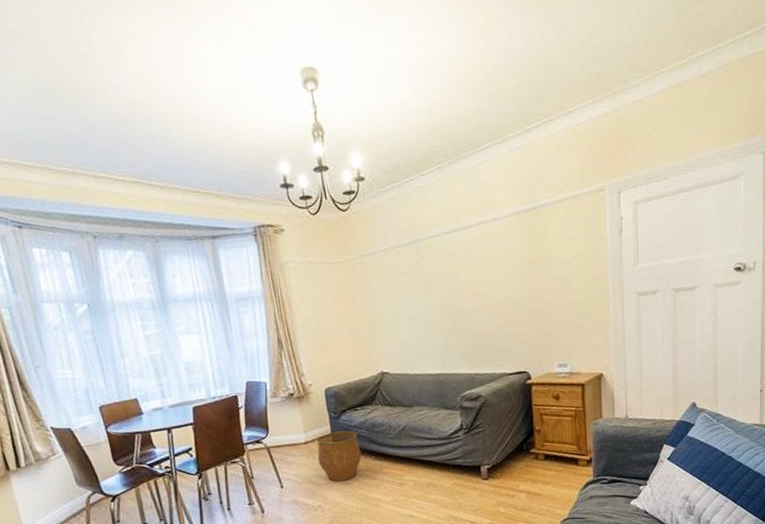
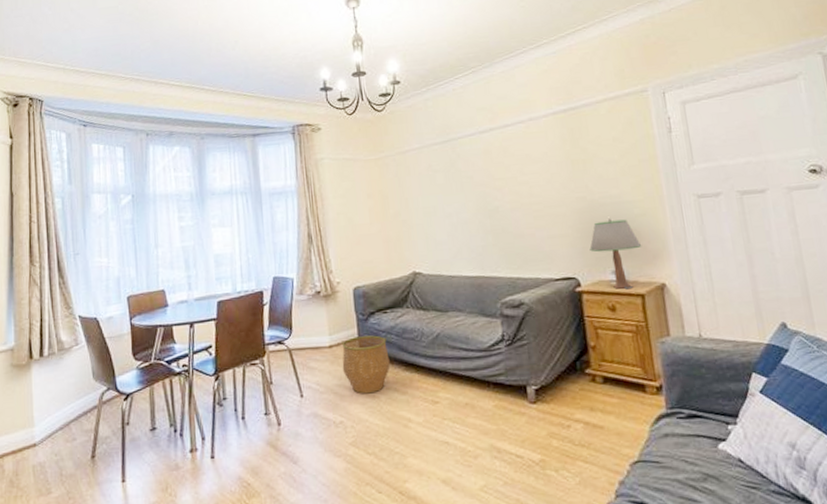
table lamp: none [541,316,586,381] -> present [590,218,642,290]

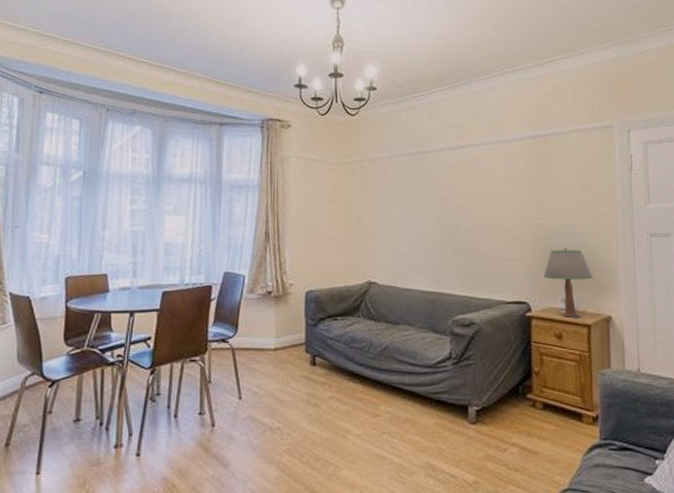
basket: present [341,335,390,394] -> none [285,341,335,401]

